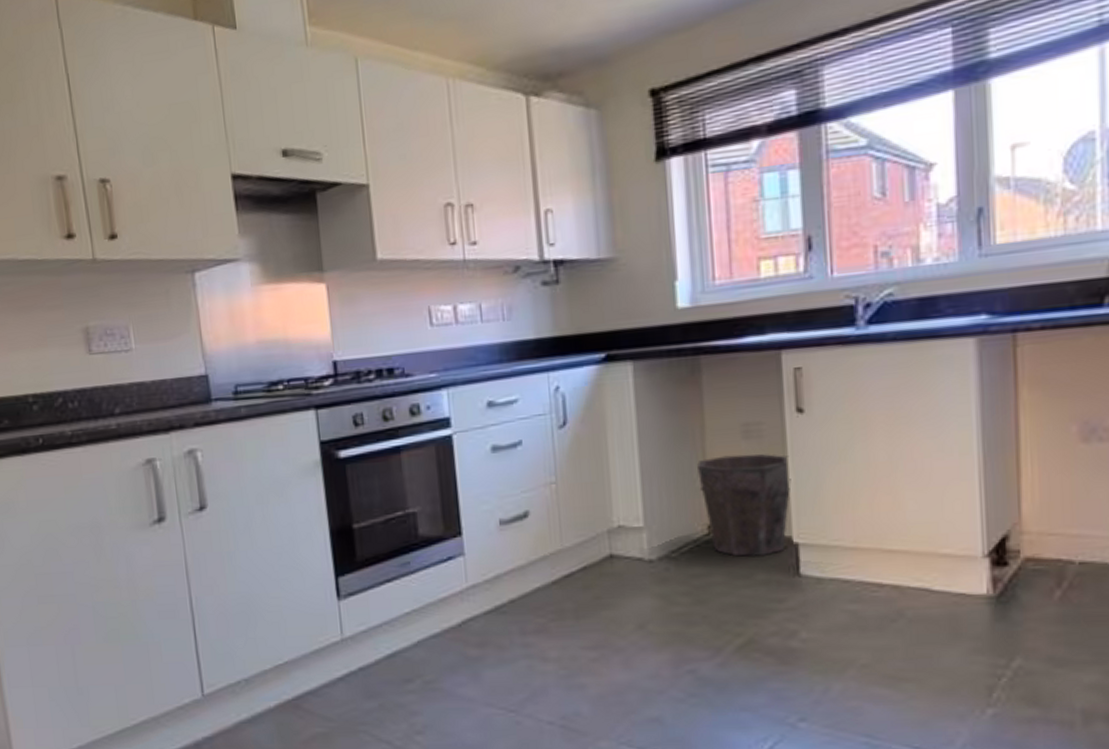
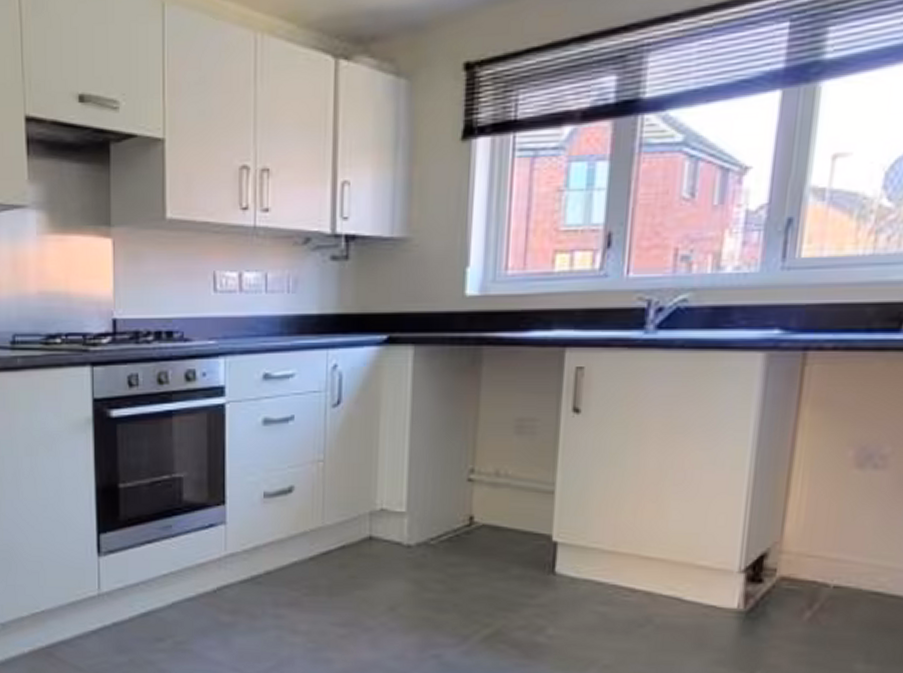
waste bin: present [697,454,791,557] -> none [466,449,560,551]

